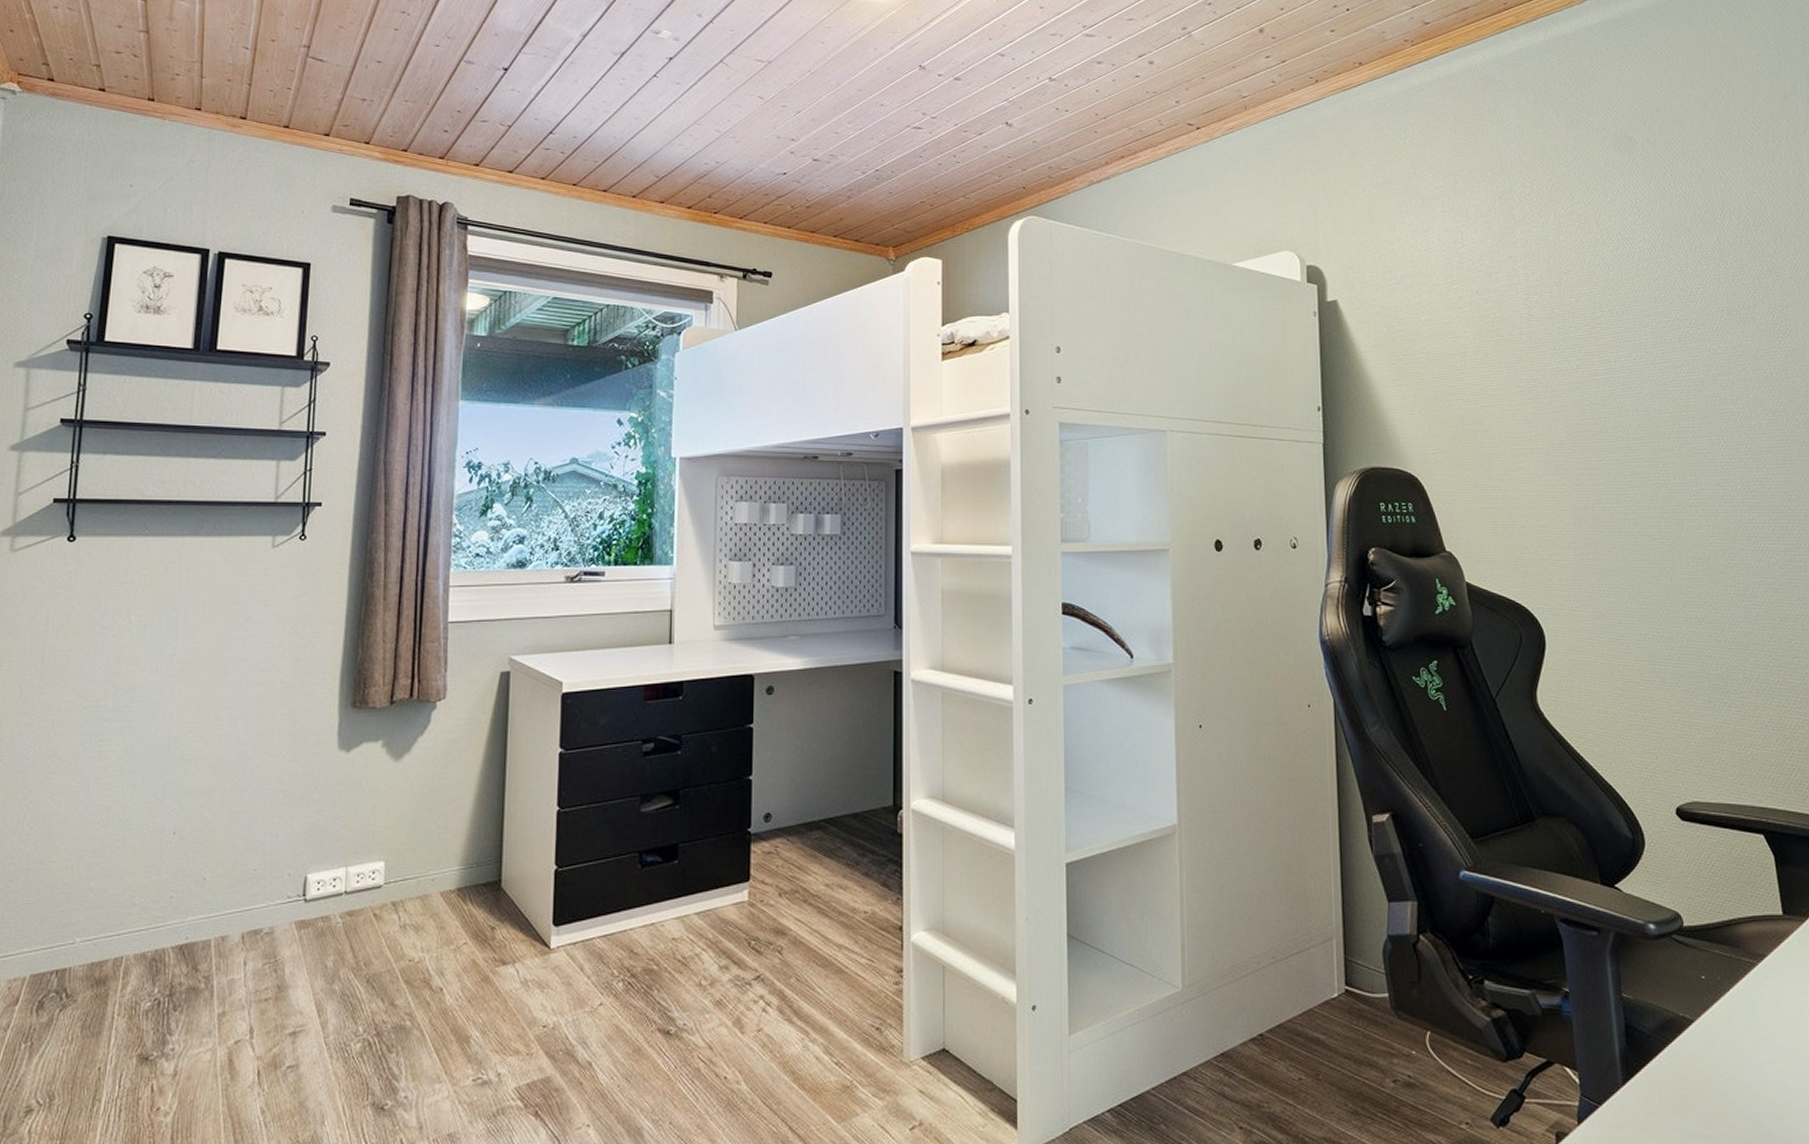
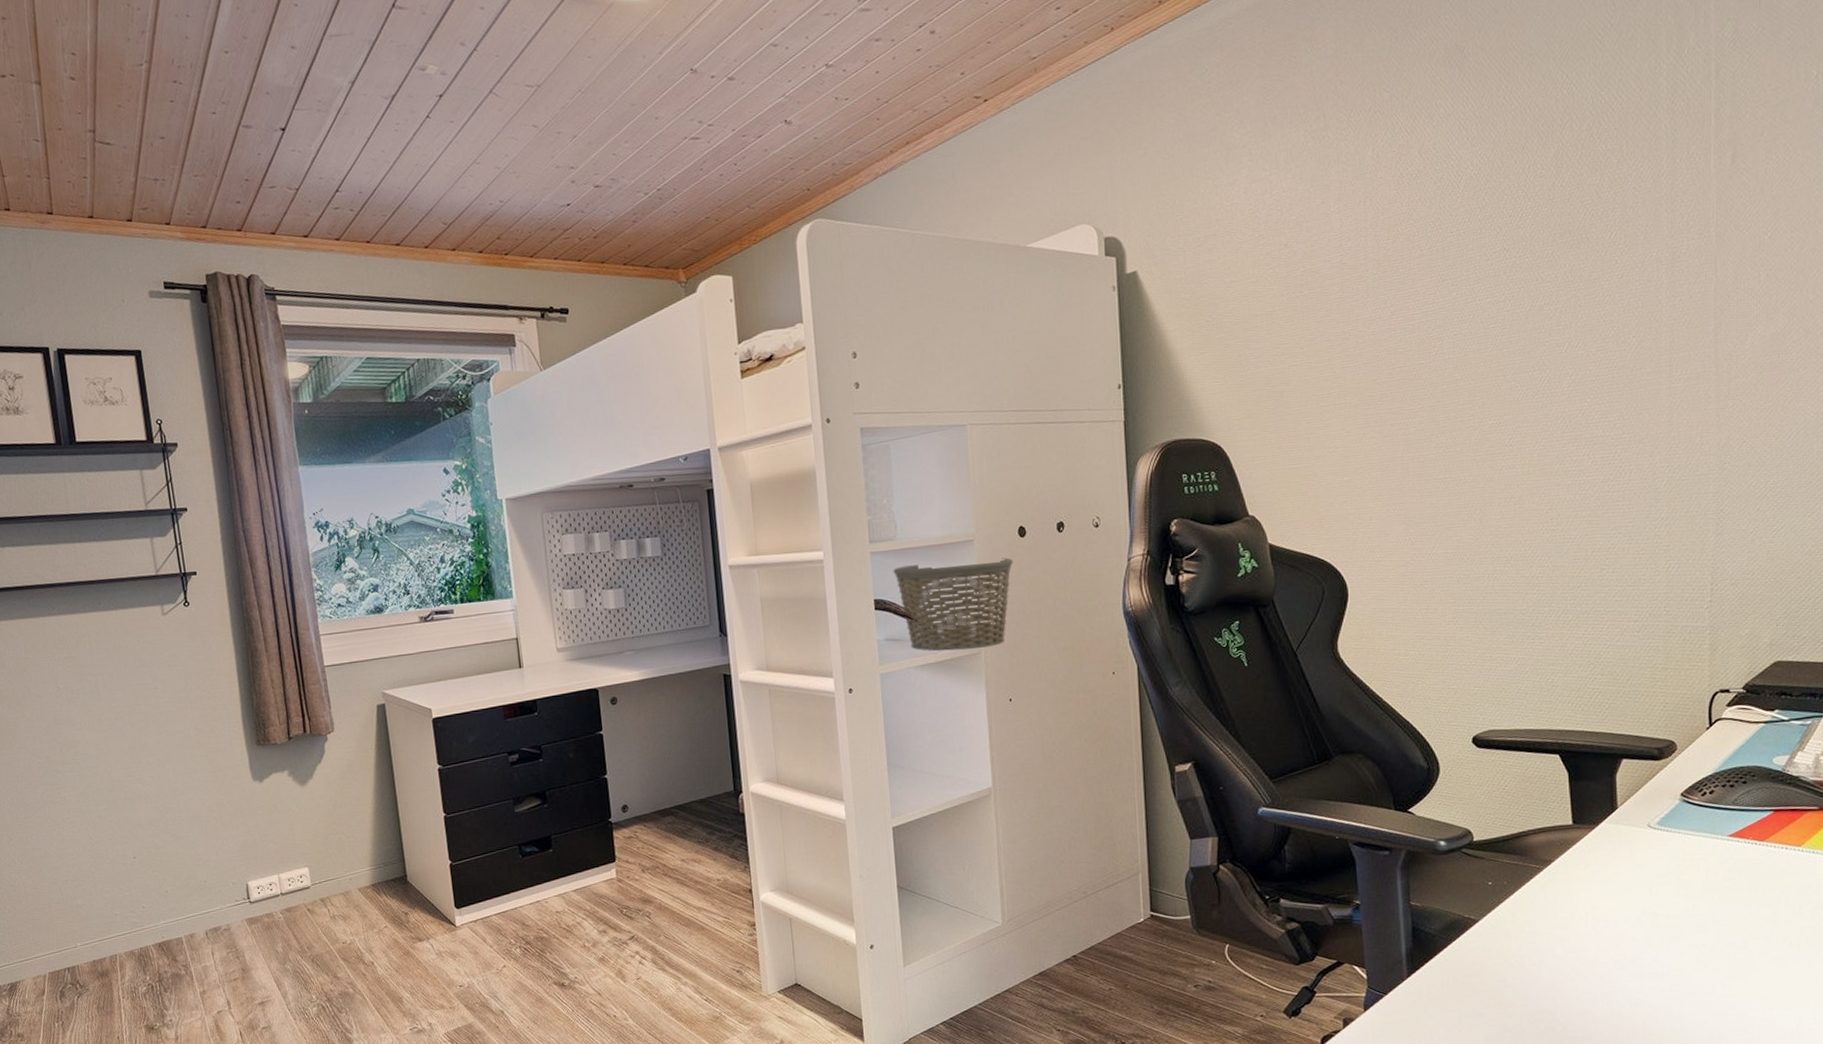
basket: none [1084,570,1209,667] -> present [893,557,1014,652]

